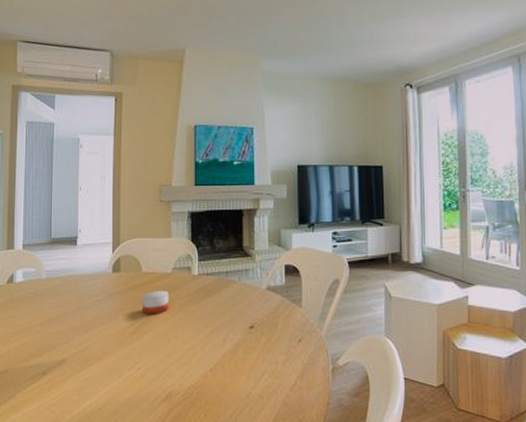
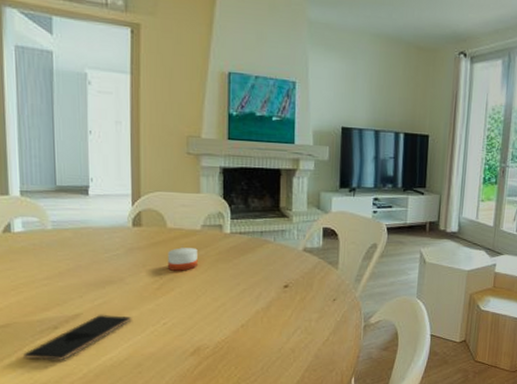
smartphone: none [15,359,110,406] -> present [22,314,132,360]

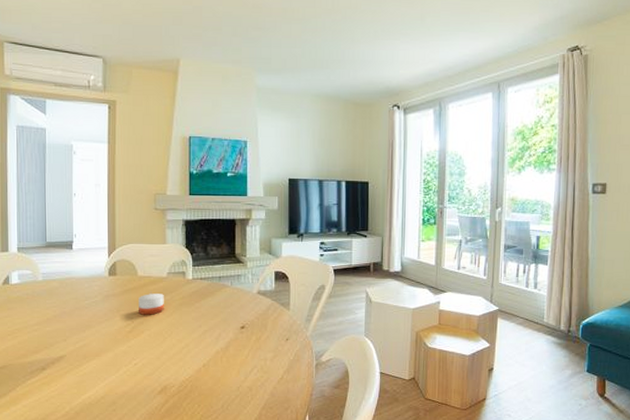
smartphone: present [22,314,132,360] -> none [15,355,108,399]

